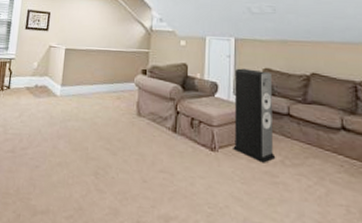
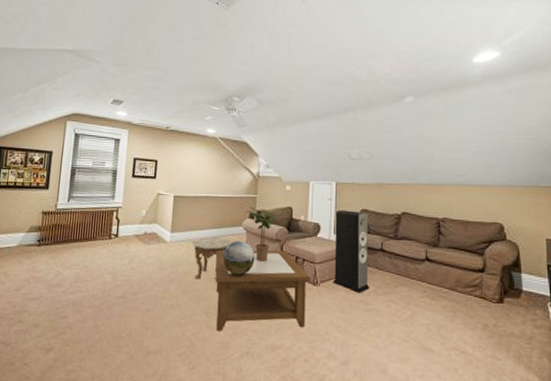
side table: none [82,92,123,139] -> present [192,236,232,280]
coffee table: none [105,107,209,199] -> present [215,250,311,331]
decorative sphere: none [113,98,147,135] -> present [222,241,255,275]
potted plant: none [138,61,172,122] -> present [246,206,278,262]

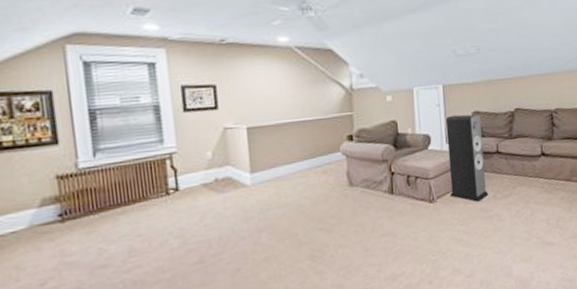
side table: present [192,236,232,280] -> none [280,168,330,223]
coffee table: present [215,250,311,331] -> none [313,171,427,274]
decorative sphere: present [222,241,255,275] -> none [321,168,361,209]
potted plant: present [246,206,278,262] -> none [342,126,381,188]

